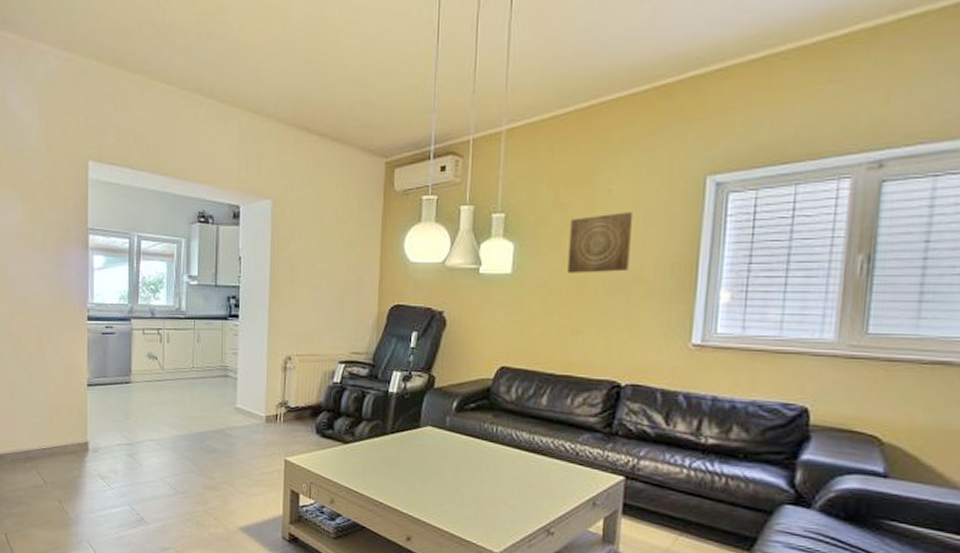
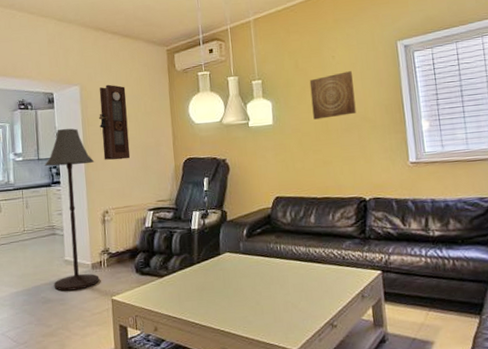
floor lamp: none [221,251,280,444] -> present [44,128,100,291]
pendulum clock: none [291,201,328,297] -> present [99,84,131,160]

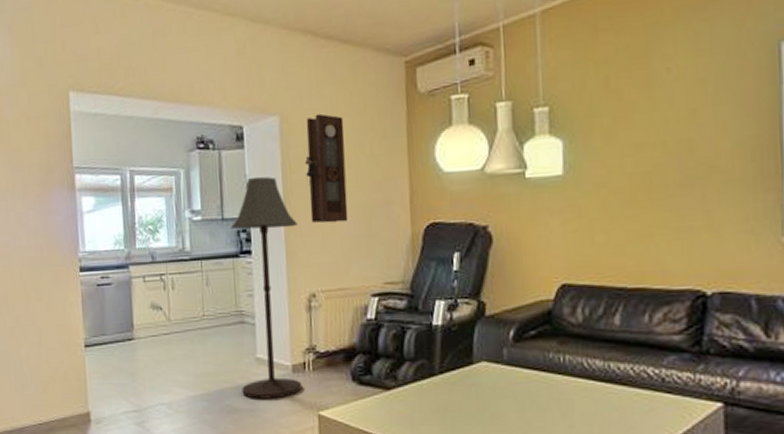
wall art: present [309,71,356,120] -> none [626,91,701,169]

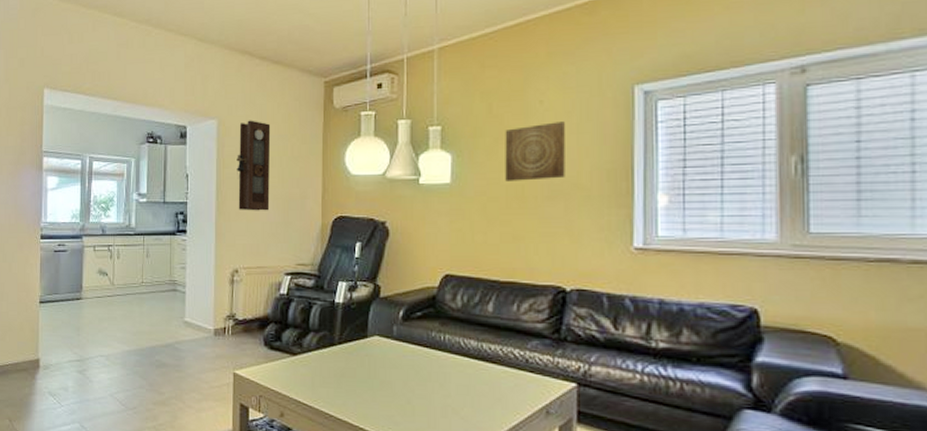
floor lamp: present [230,176,303,399] -> none [170,168,227,357]
wall art: none [626,91,701,169] -> present [505,121,565,182]

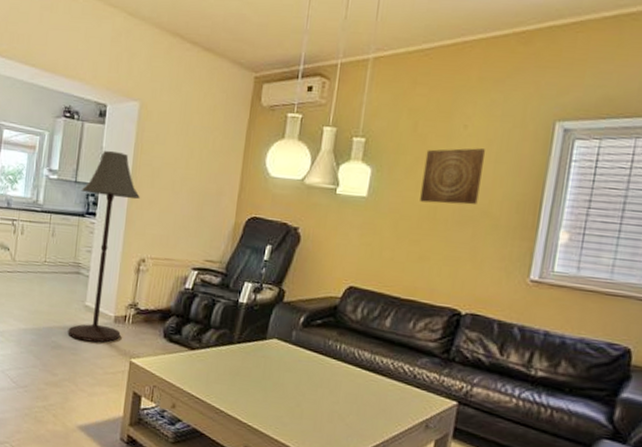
floor lamp: none [170,168,227,357] -> present [67,150,140,343]
pendulum clock: present [237,120,271,211] -> none [152,107,195,203]

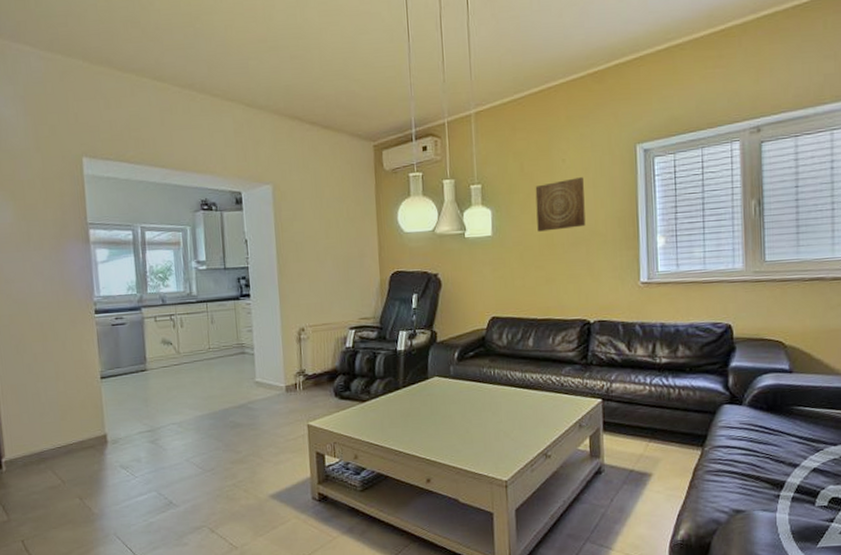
floor lamp: present [67,150,140,343] -> none [231,233,295,415]

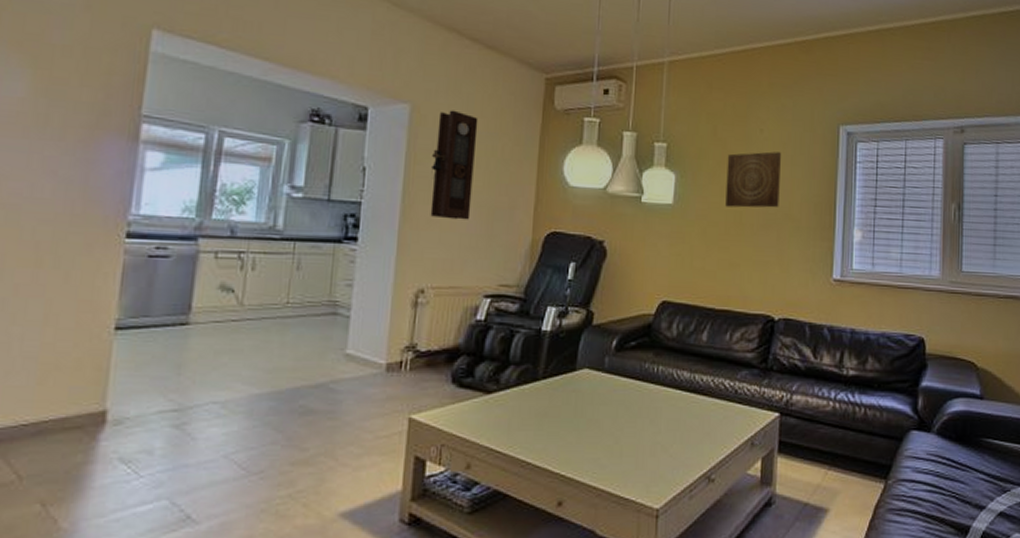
pendulum clock: none [294,184,330,272] -> present [430,110,479,220]

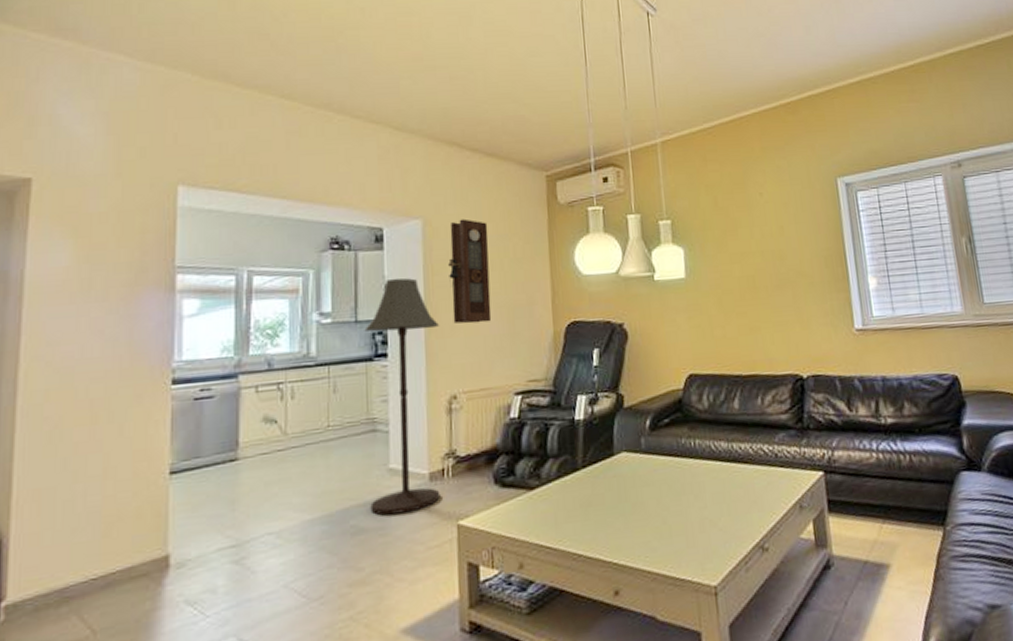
floor lamp: none [322,161,415,400] -> present [364,278,441,516]
wall art: present [725,151,781,208] -> none [731,212,790,273]

